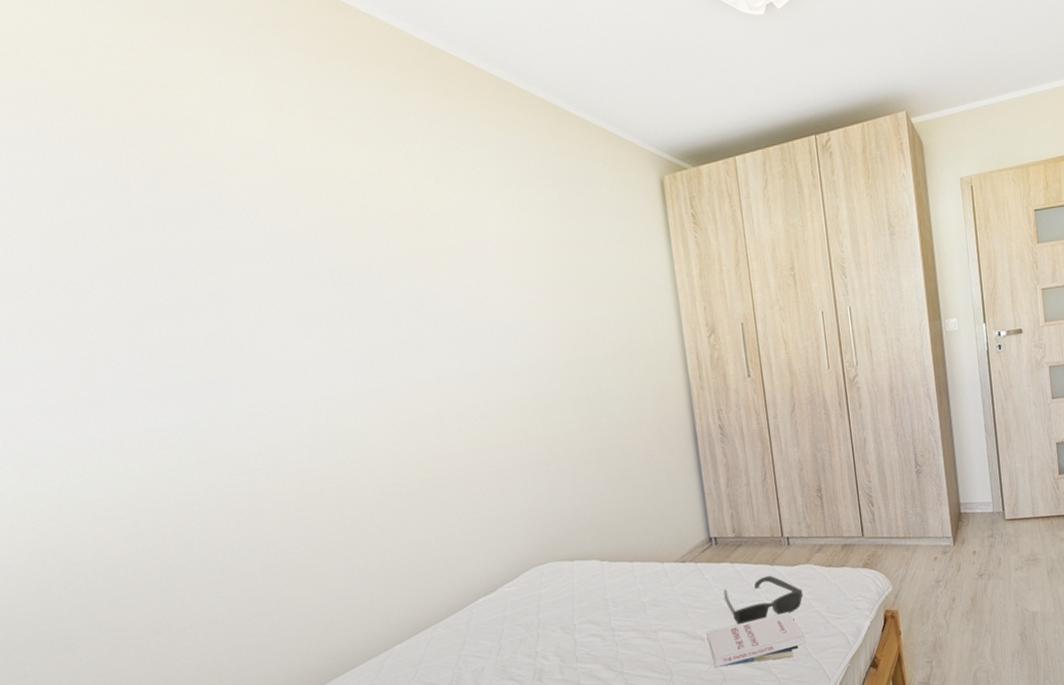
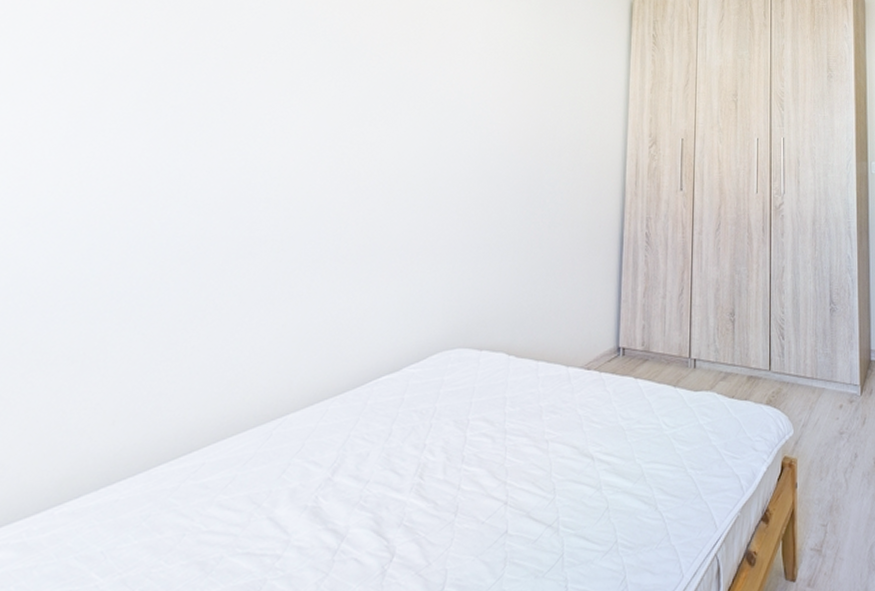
books: present [706,611,806,668] -> none [597,441,697,495]
glasses: present [723,575,804,625] -> none [622,397,702,447]

